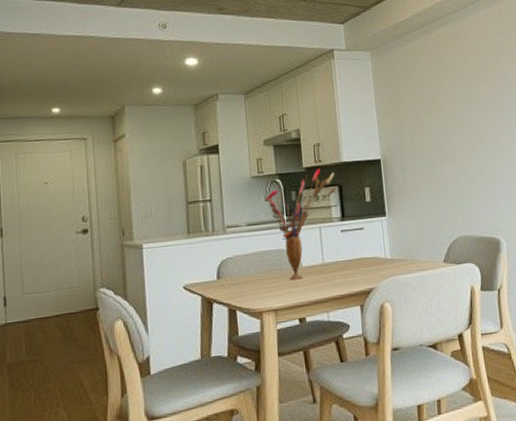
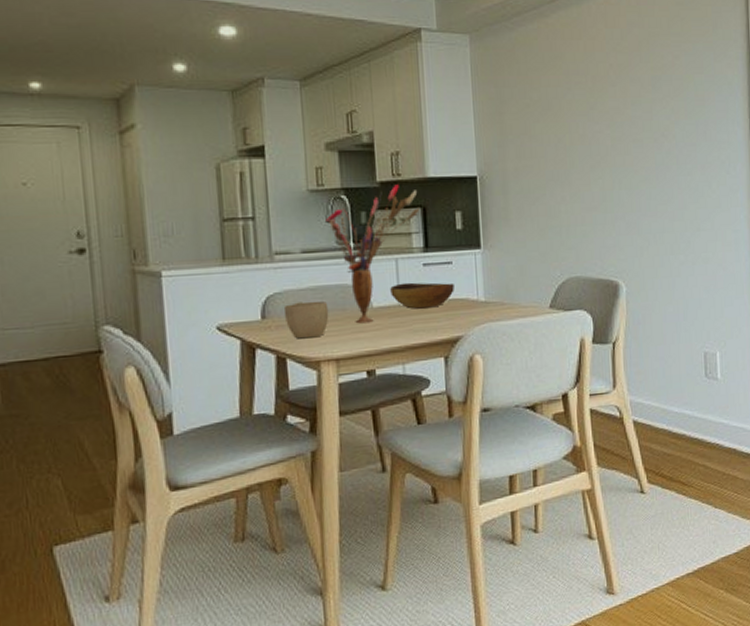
cup: none [235,263,269,294] -> present [285,301,329,339]
bowl: none [316,244,366,267] -> present [390,282,454,309]

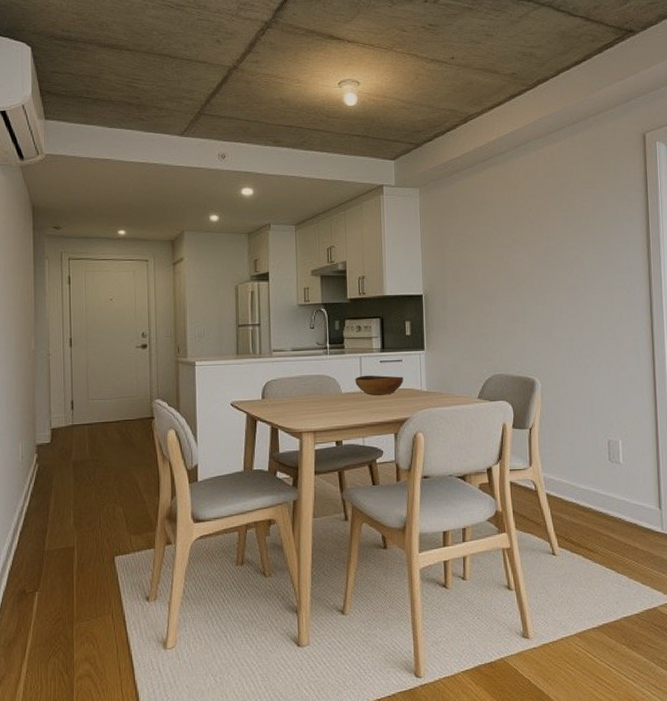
cup: present [285,301,329,339] -> none [278,387,310,415]
bouquet: present [325,184,420,324] -> none [310,301,379,405]

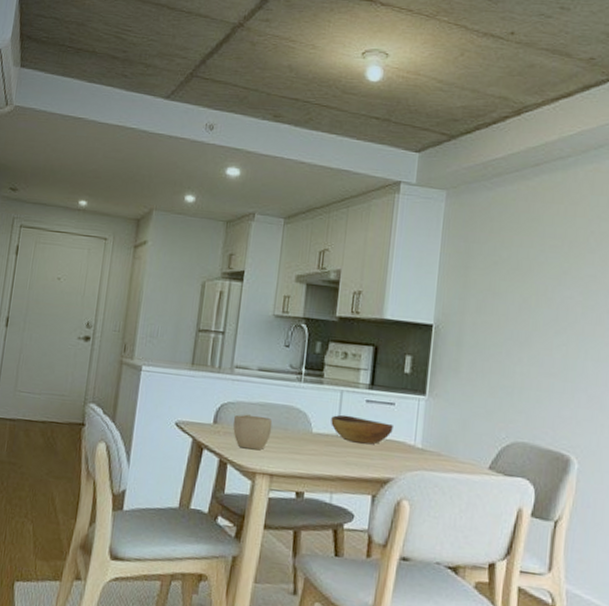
cup: none [278,387,310,415] -> present [233,414,273,450]

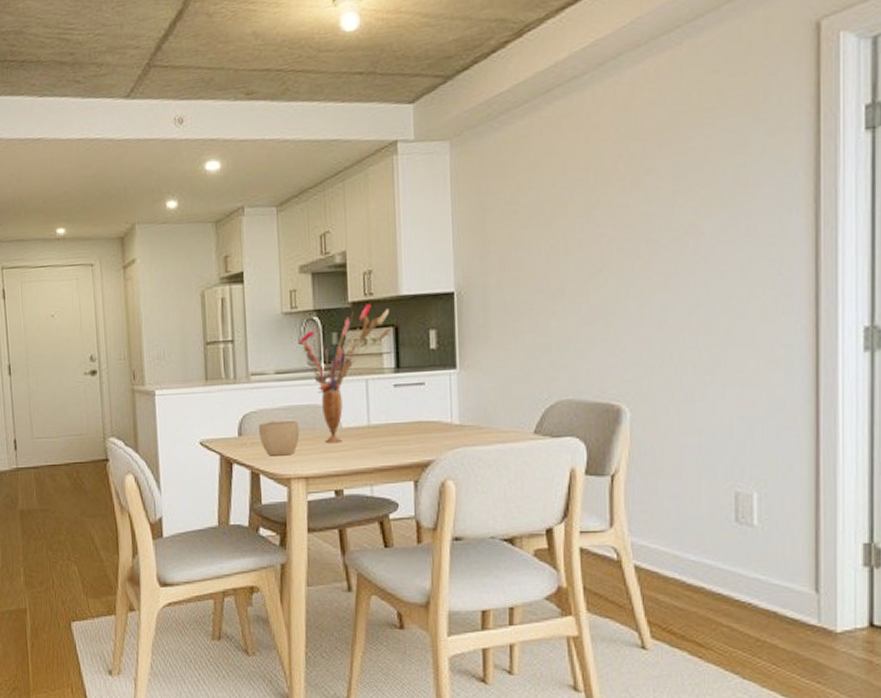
bouquet: none [284,321,373,447] -> present [298,304,392,444]
bowl: present [331,414,393,445] -> none [360,403,426,431]

